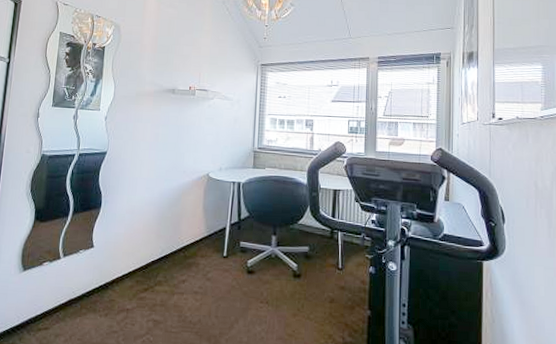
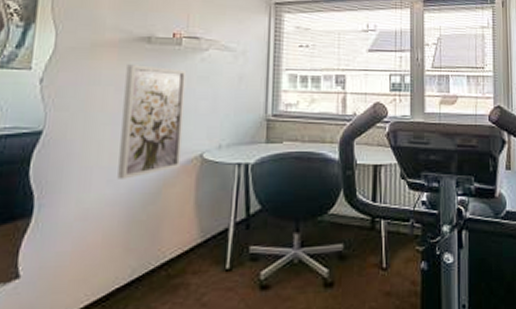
wall art: none [153,108,199,188] -> present [117,64,187,179]

